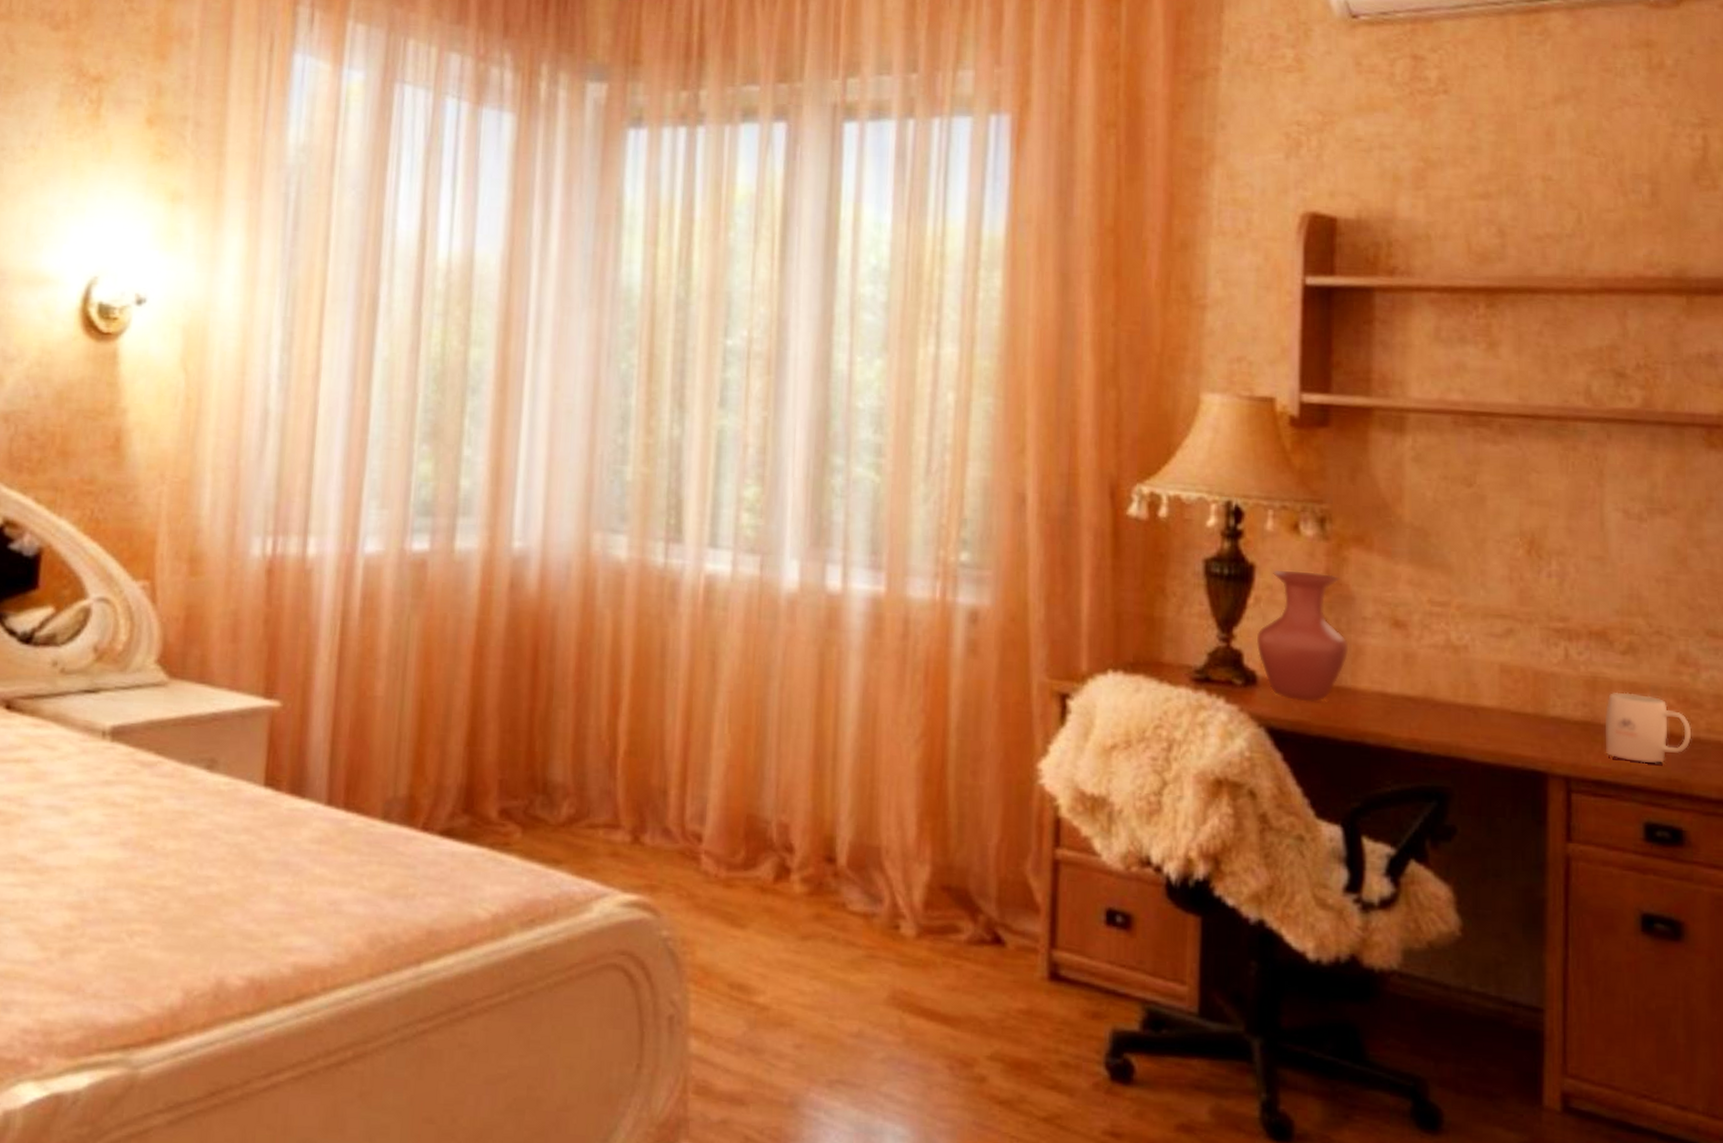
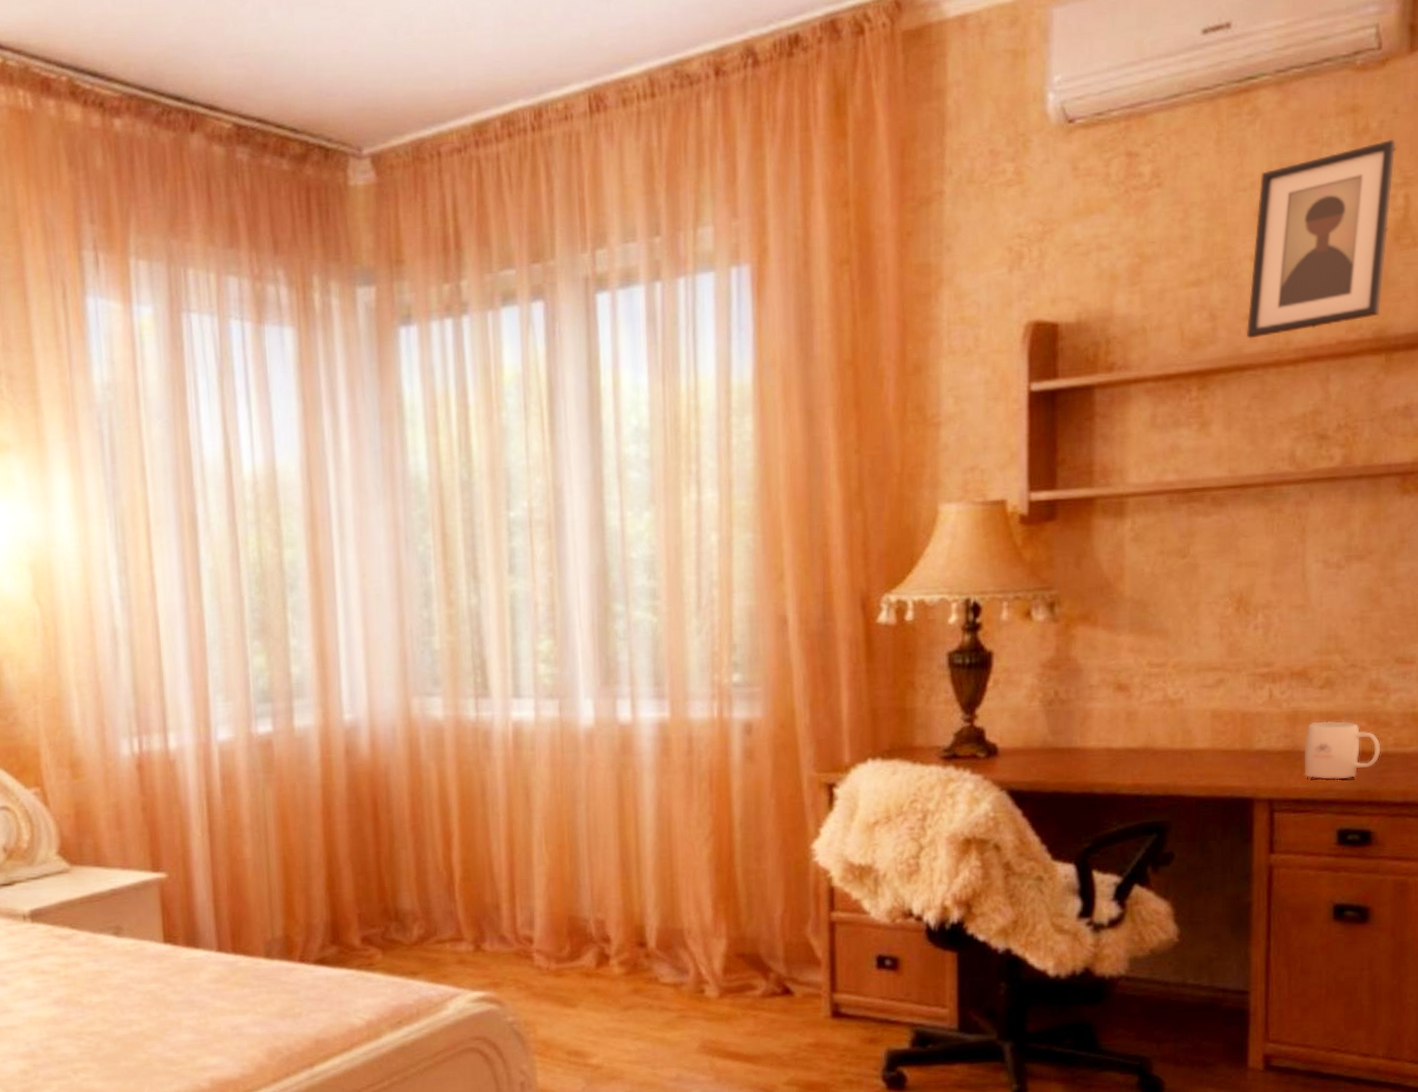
vase: present [1256,569,1349,702] -> none [996,651,1078,765]
picture frame: none [1537,78,1692,261] -> present [1246,139,1396,339]

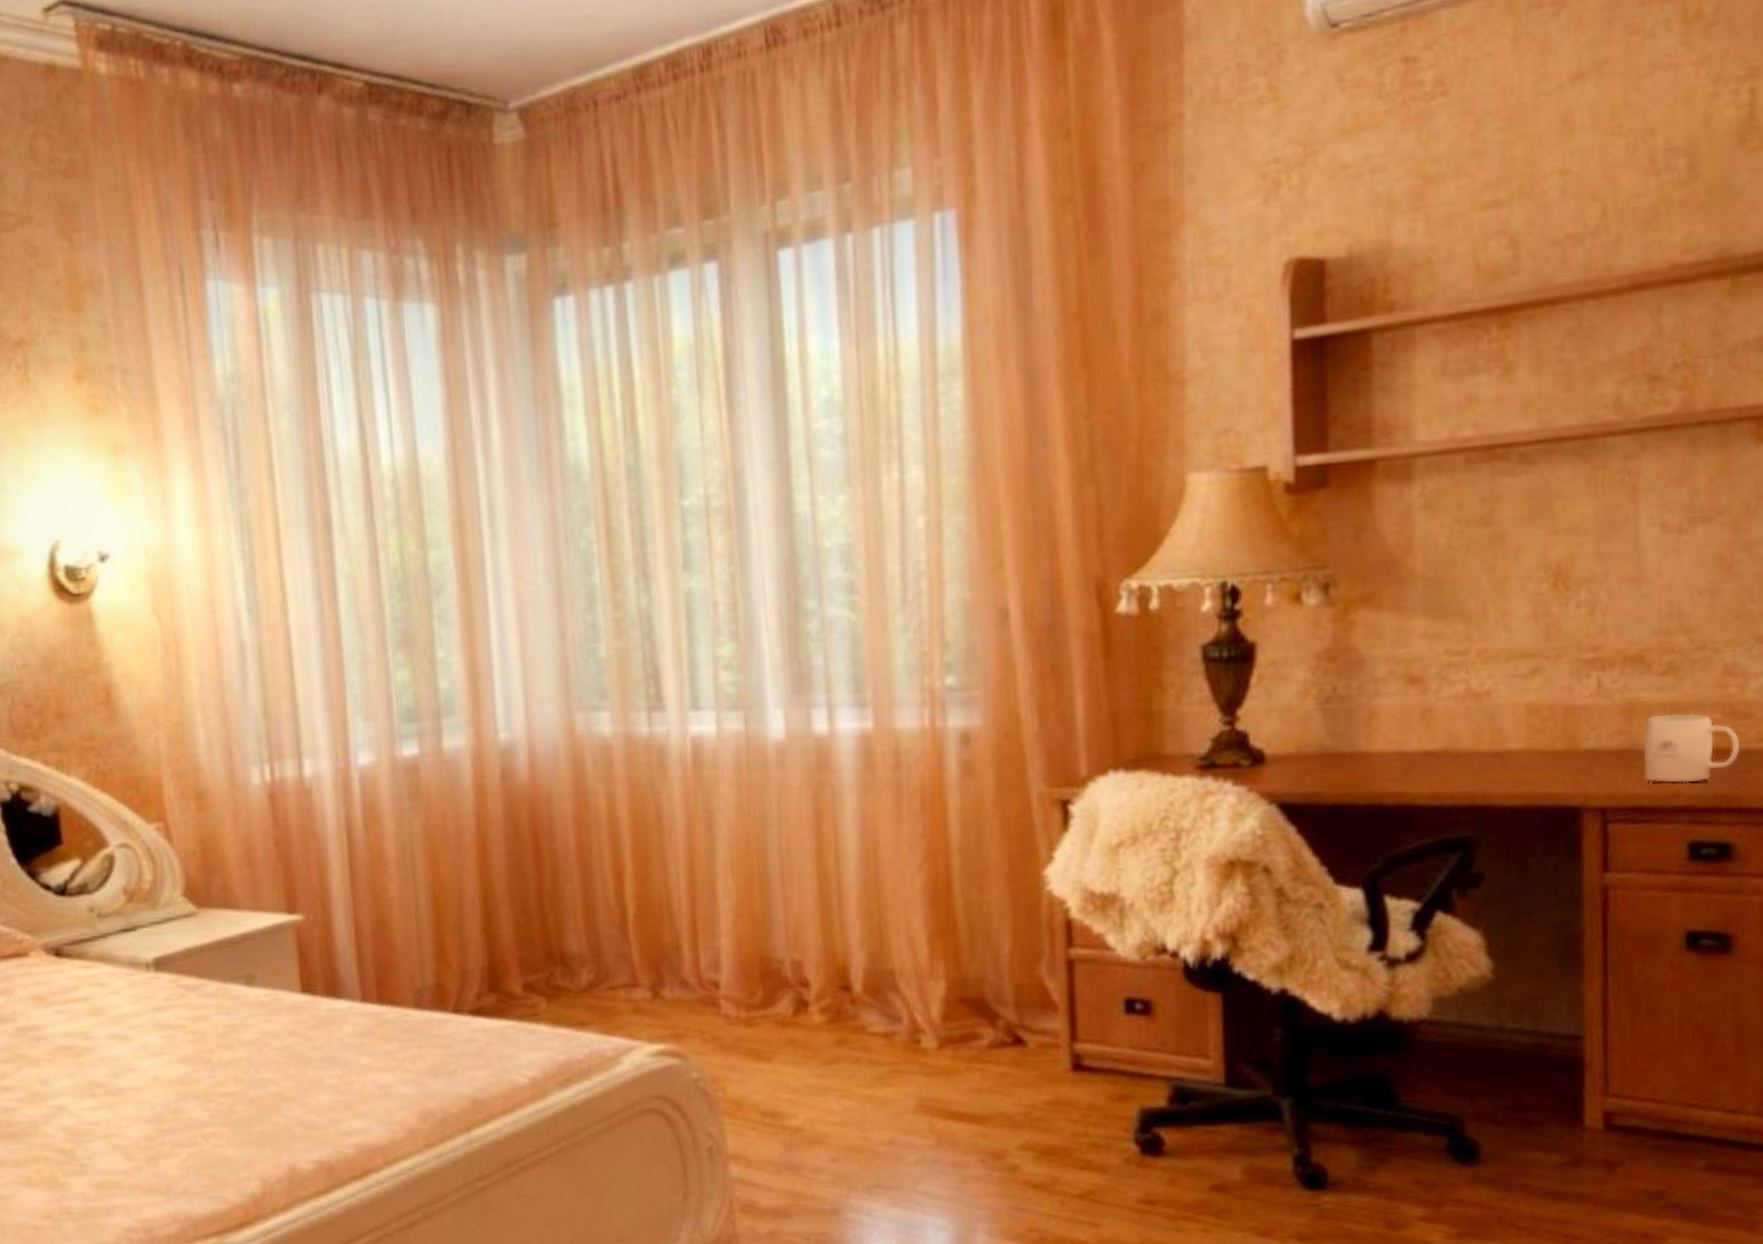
picture frame: present [1246,139,1396,339] -> none [1556,24,1737,267]

